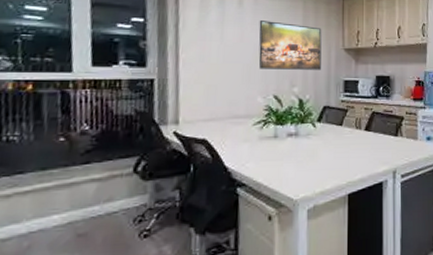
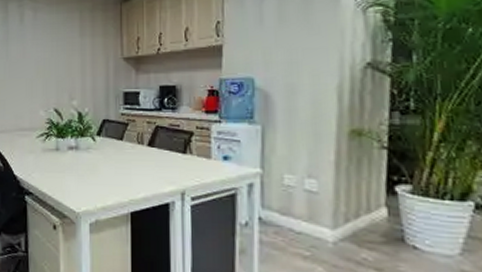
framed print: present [258,20,322,70] -> none [38,35,99,83]

